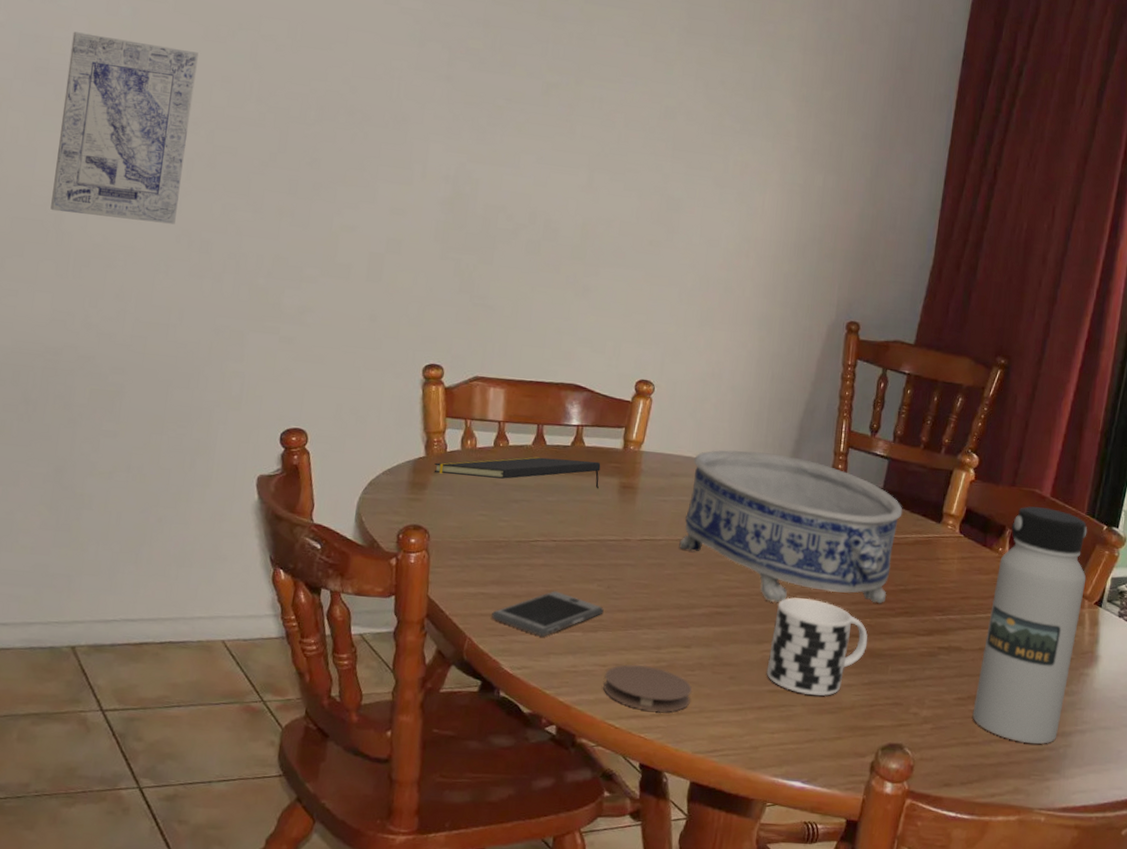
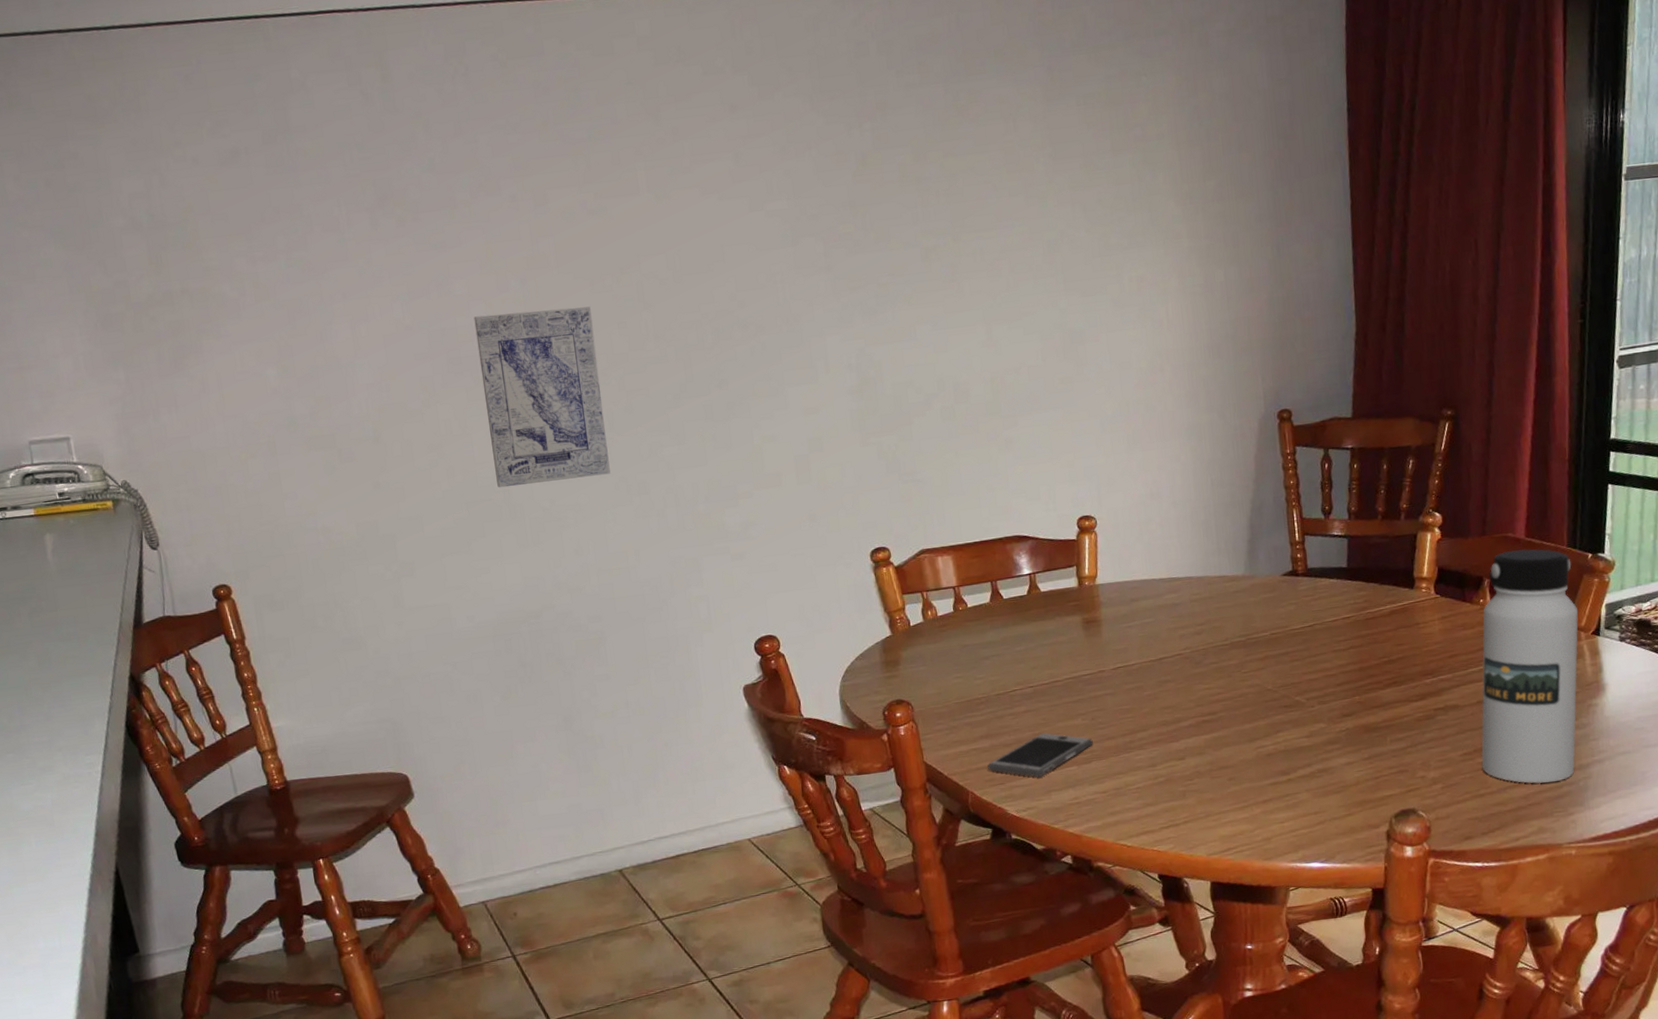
notepad: present [434,456,601,489] -> none [902,604,1063,648]
coaster: present [603,664,692,713] -> none [1108,784,1195,825]
decorative bowl: present [679,450,903,604] -> none [1149,556,1372,700]
cup: present [766,597,868,696] -> none [1262,689,1361,781]

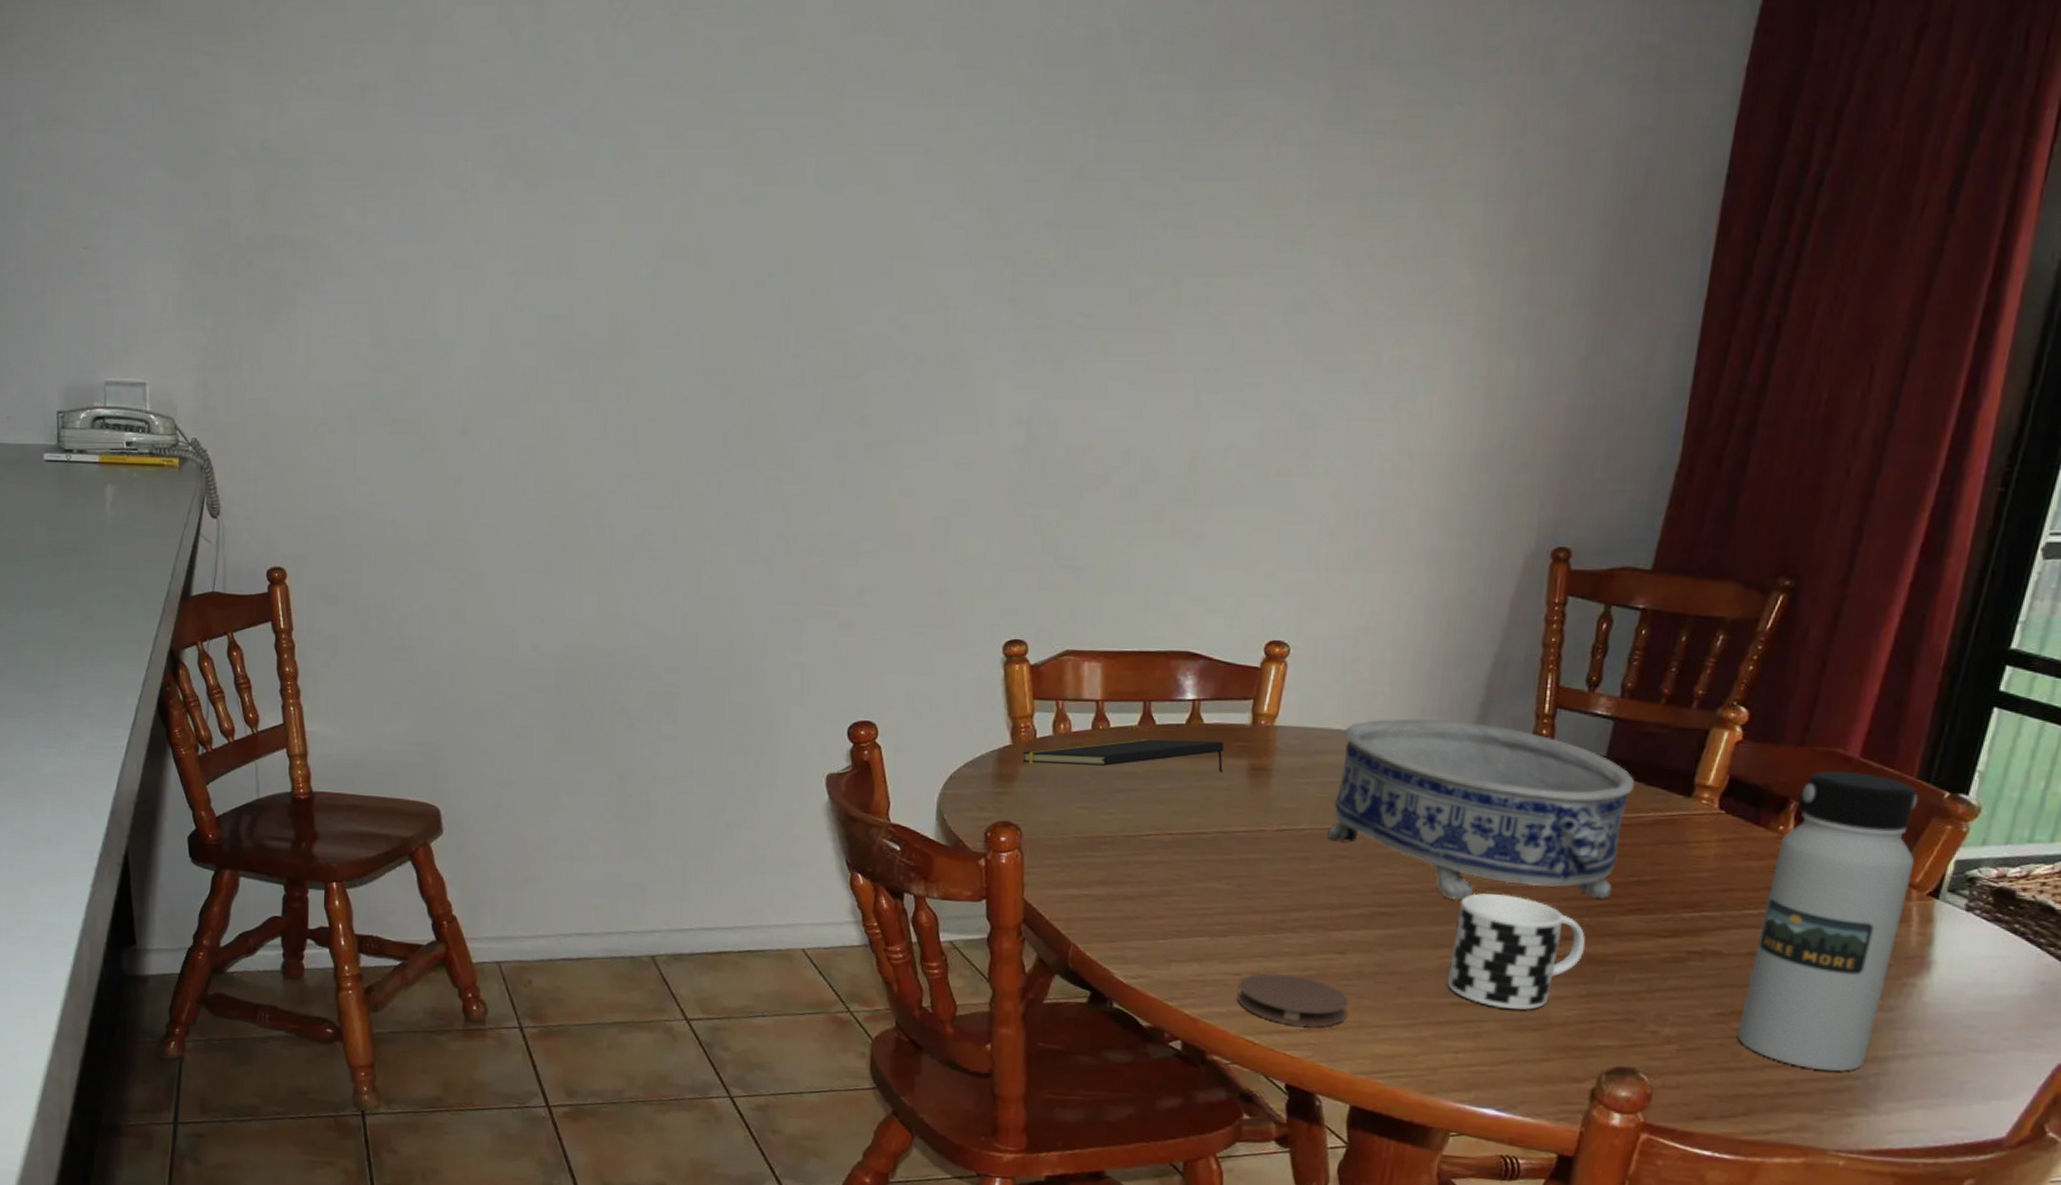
wall art: present [473,306,611,488] -> none [588,305,726,507]
notepad: none [902,604,1063,648] -> present [1023,738,1225,773]
smartphone: present [987,733,1093,778] -> none [1099,891,1235,943]
coaster: none [1108,784,1195,825] -> present [1237,973,1349,1028]
decorative bowl: none [1149,556,1372,700] -> present [1328,719,1635,901]
cup: none [1262,689,1361,781] -> present [1447,893,1586,1010]

